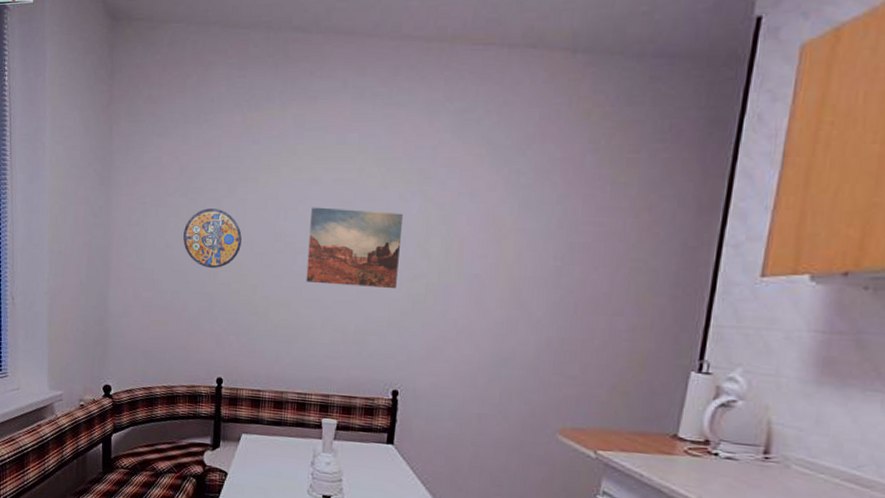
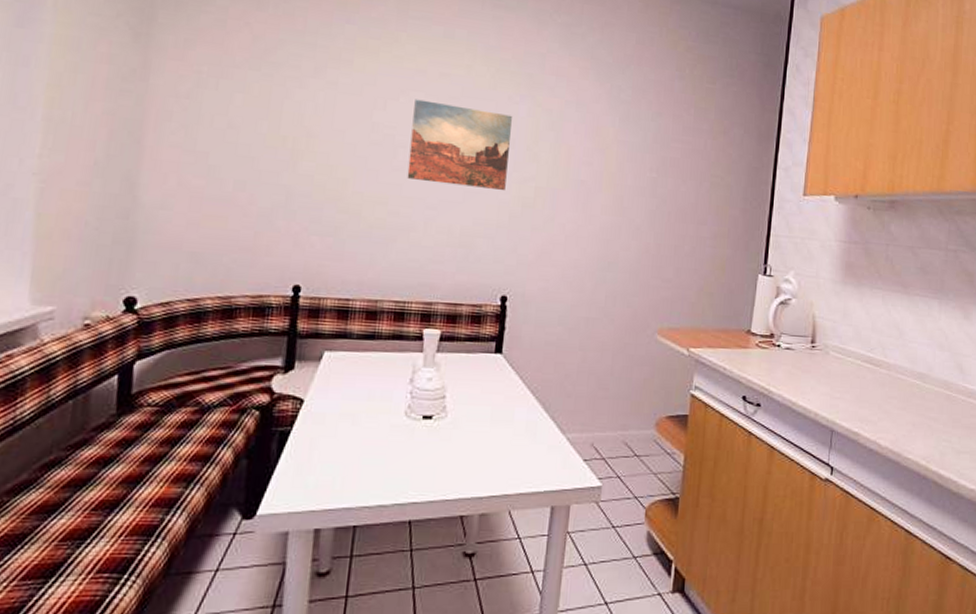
manhole cover: present [183,208,242,268] -> none [252,87,331,157]

